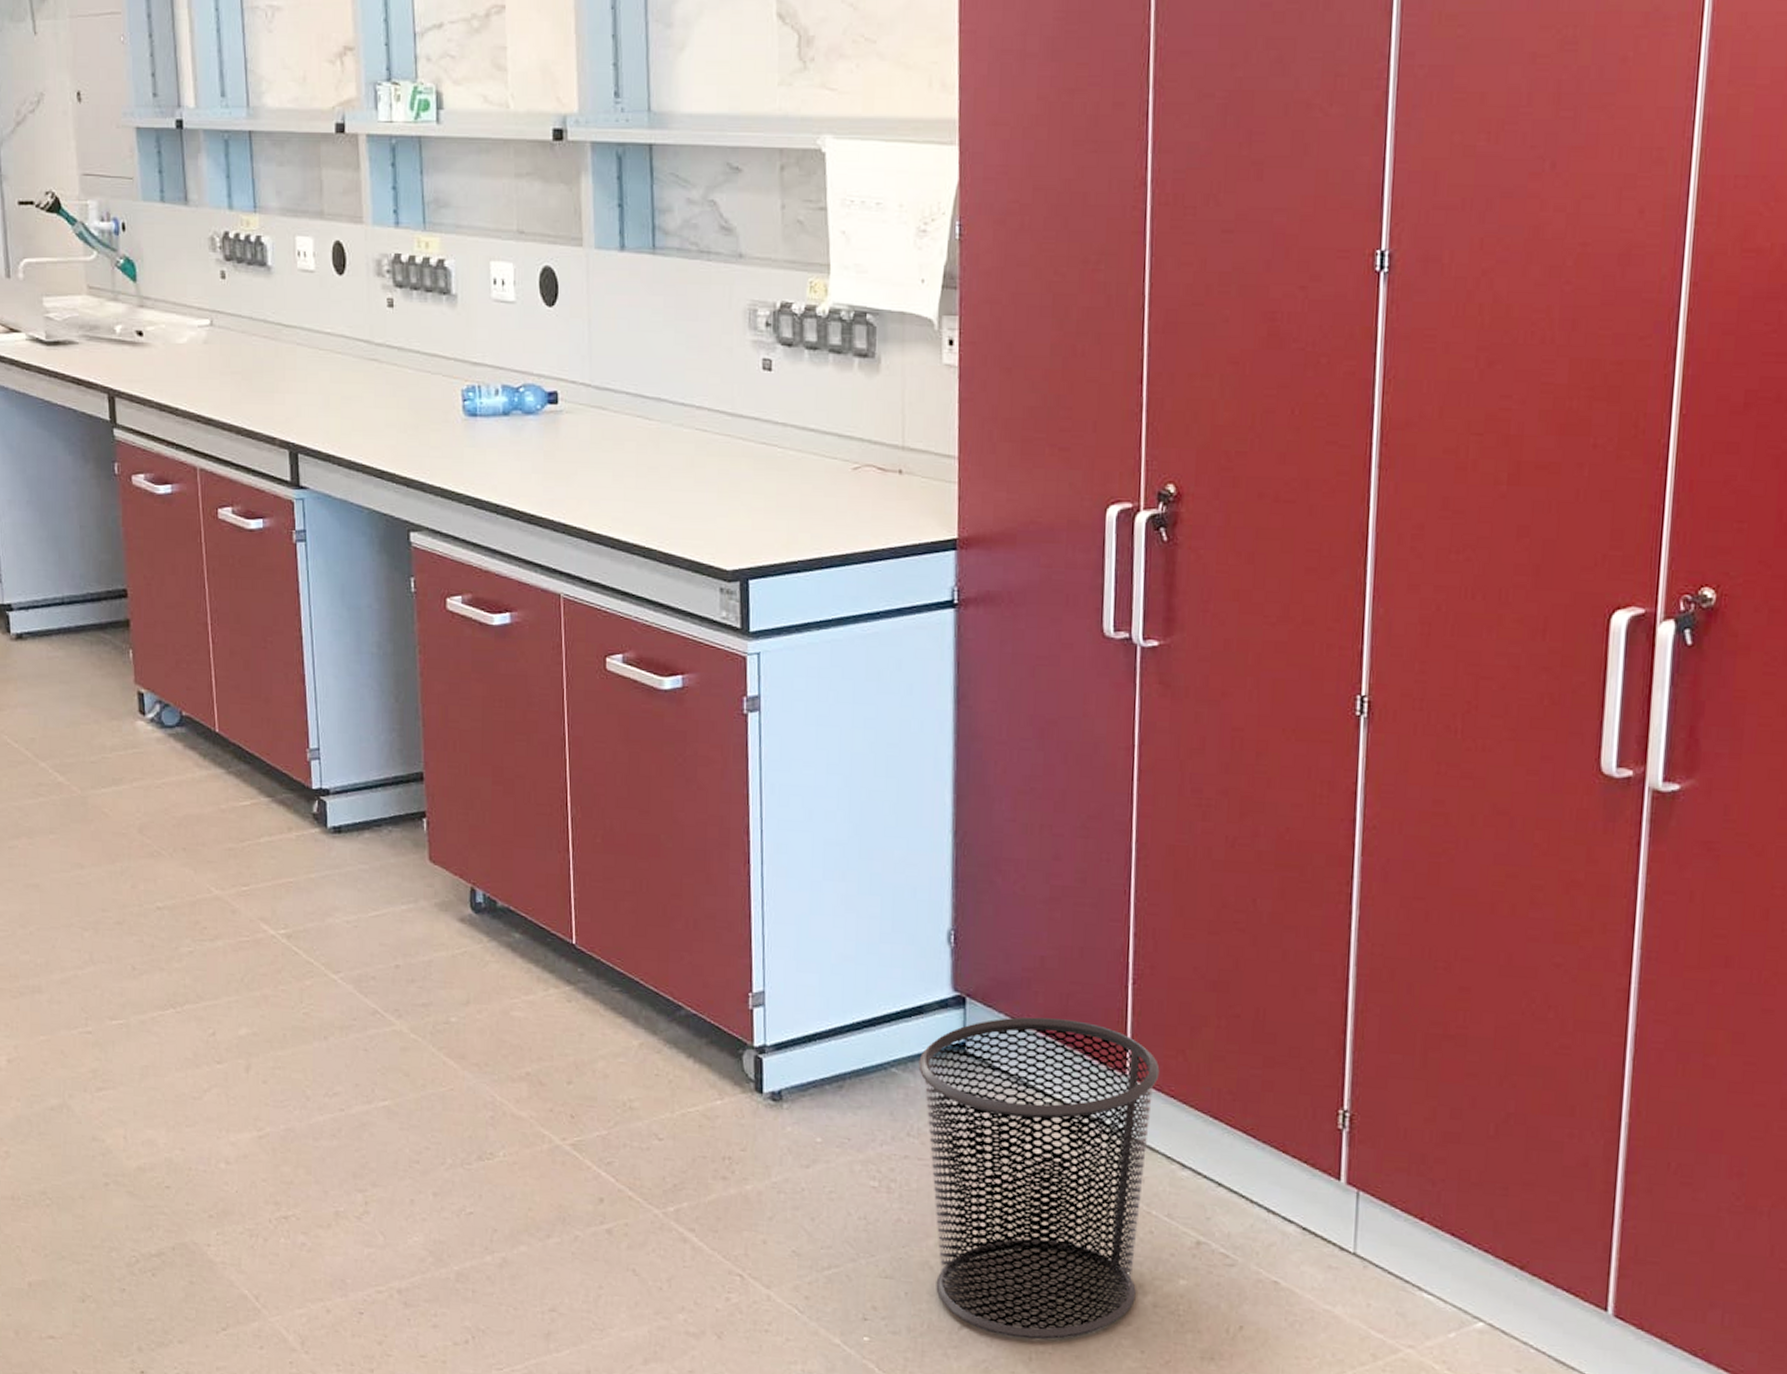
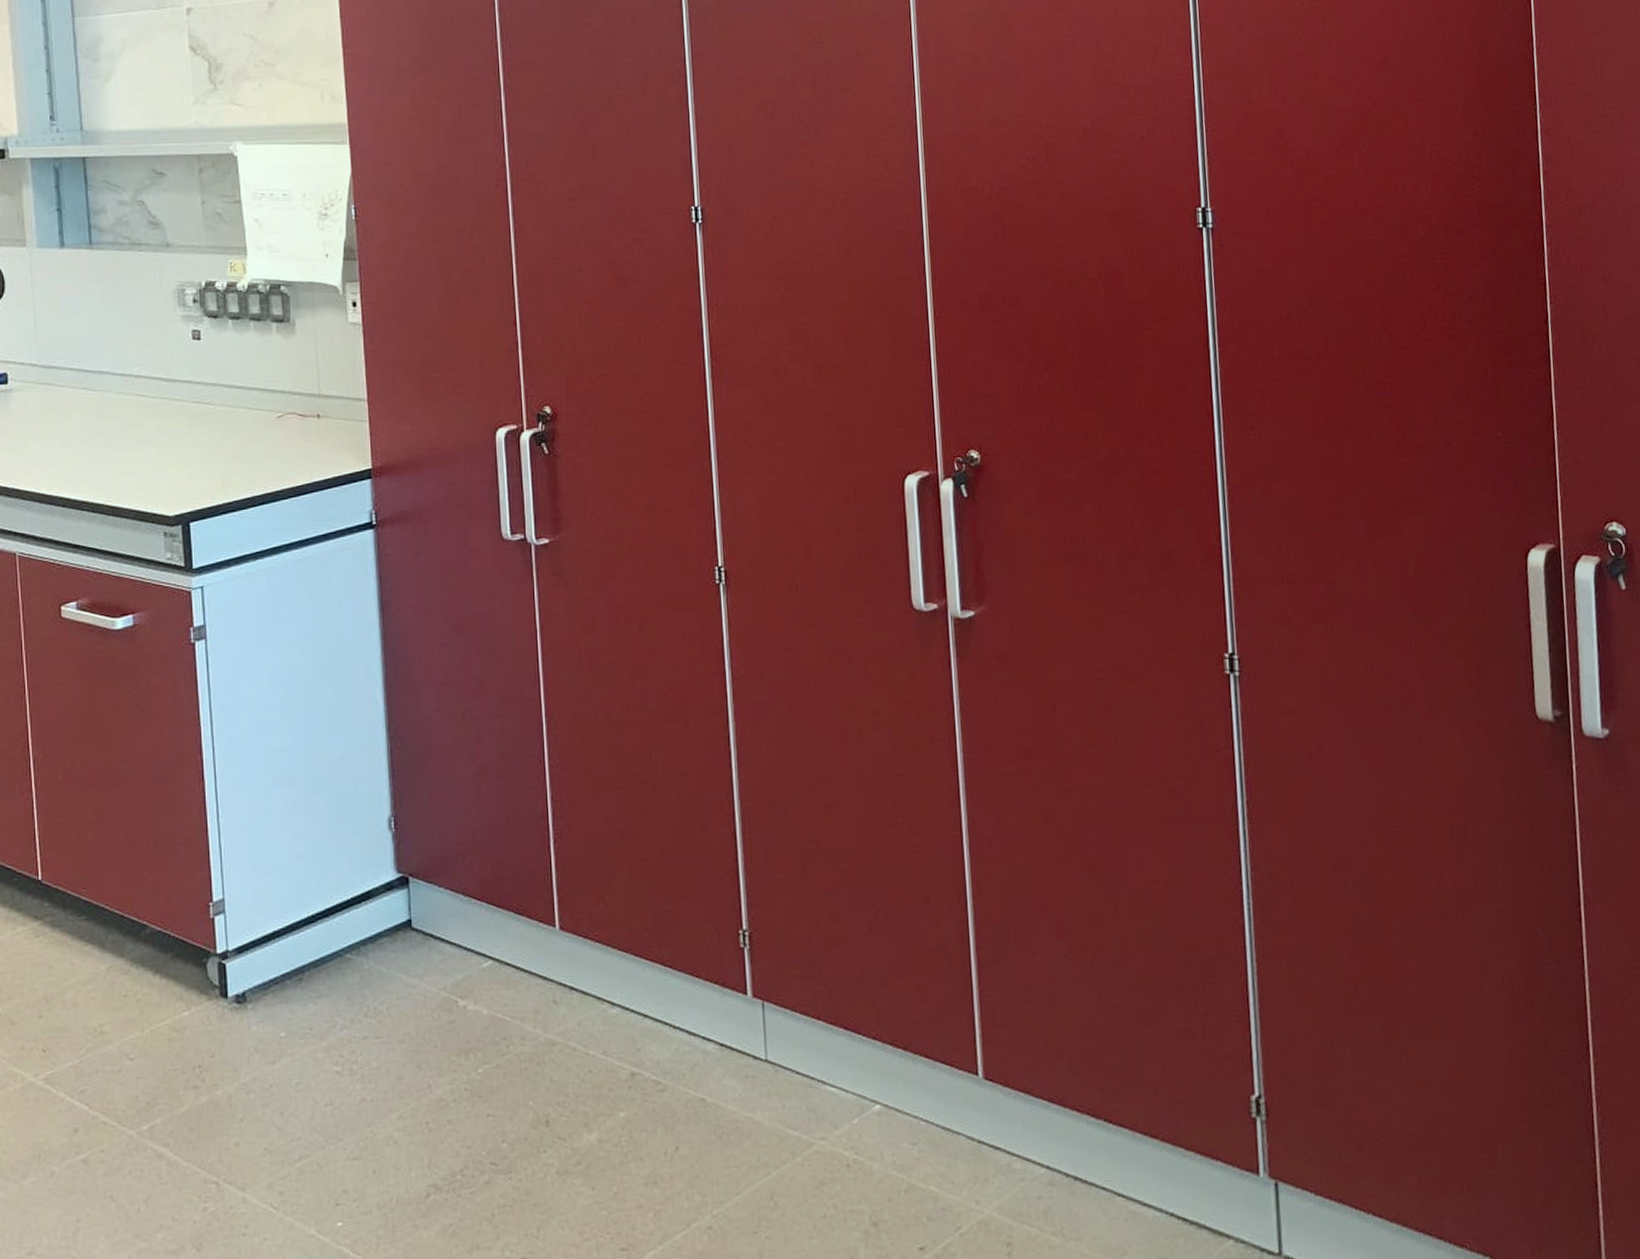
waste bin: present [918,1017,1160,1340] -> none [370,884,585,1197]

